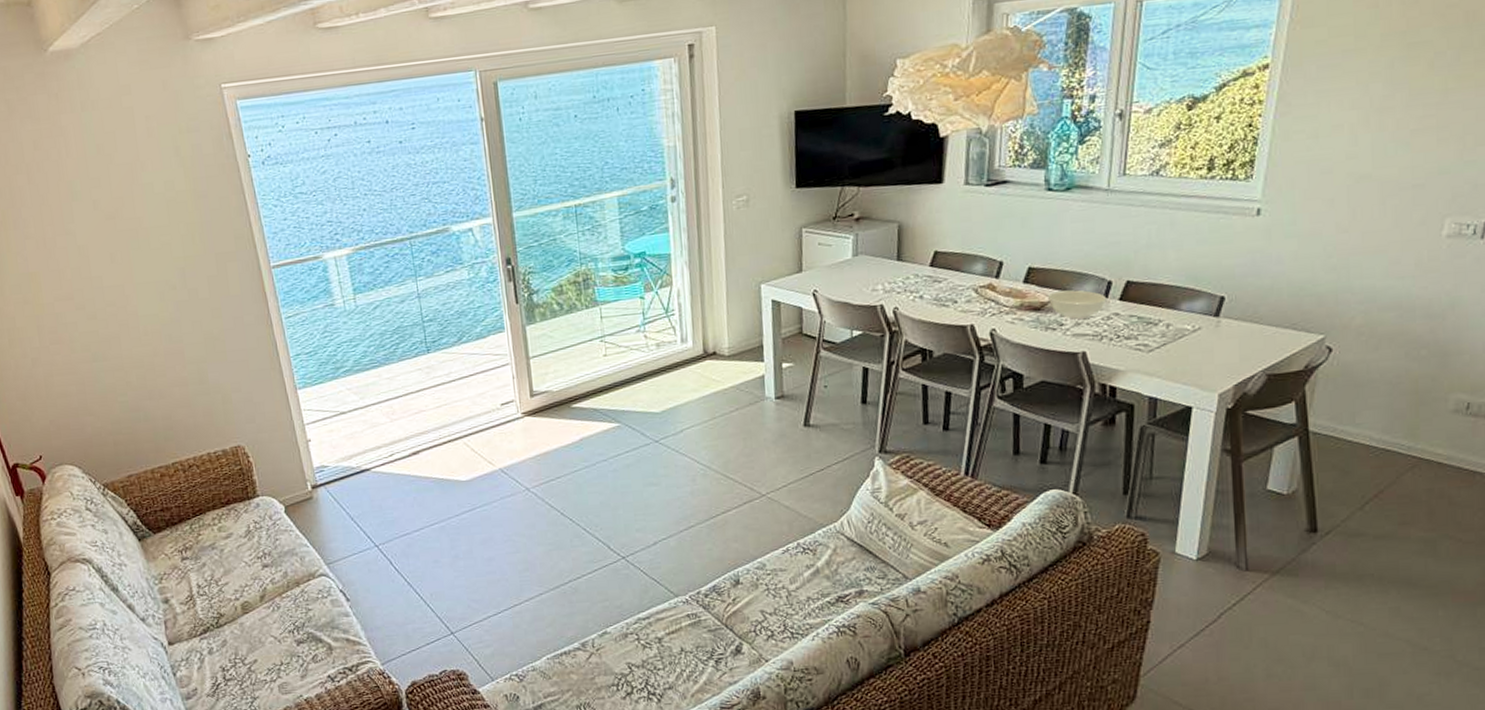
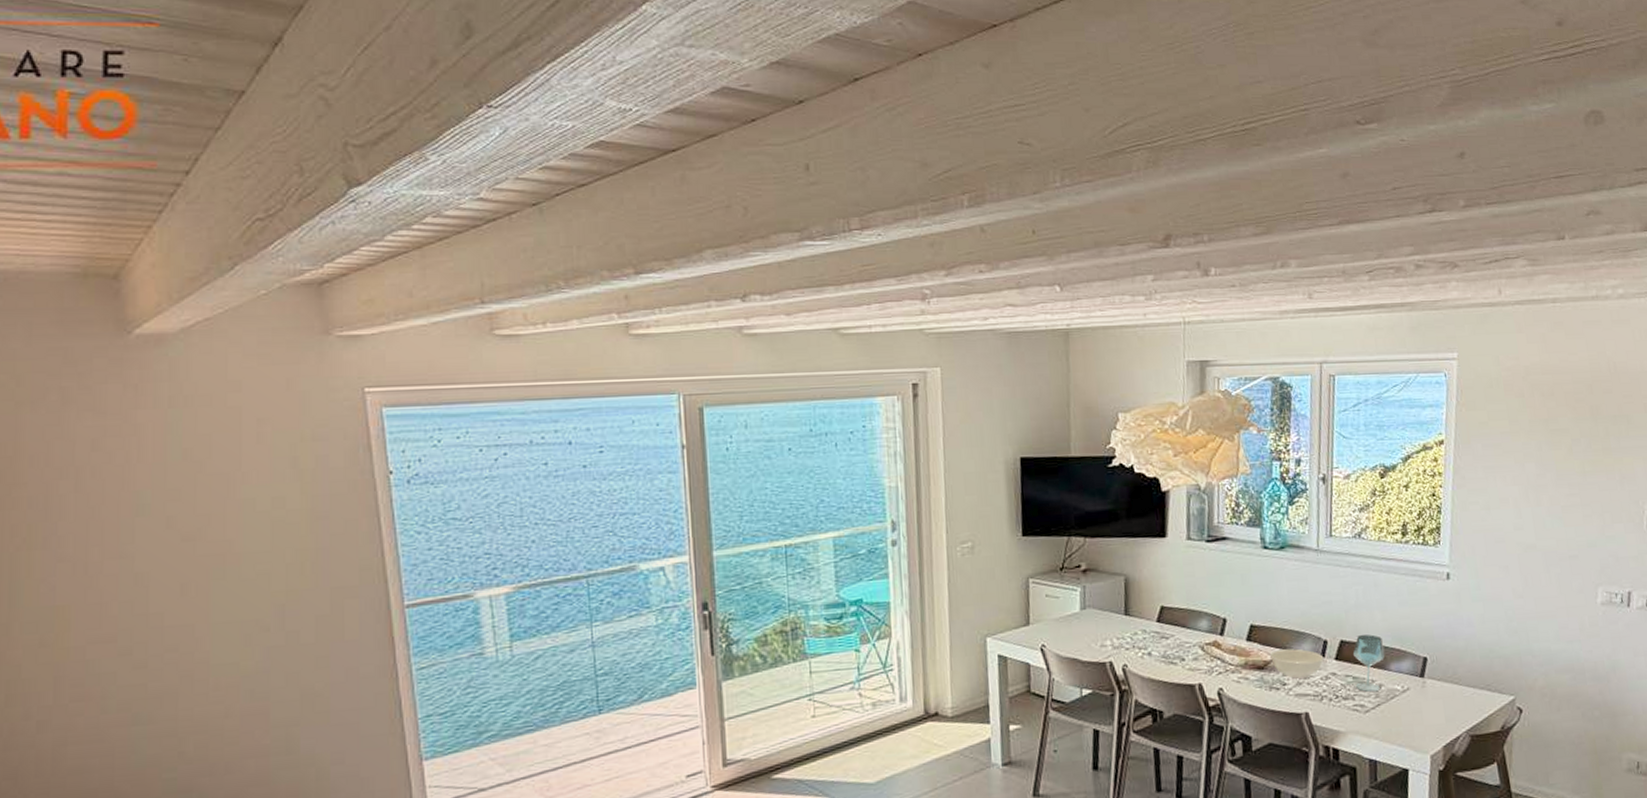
wine glass: none [1139,274,1177,331] -> present [1353,634,1386,692]

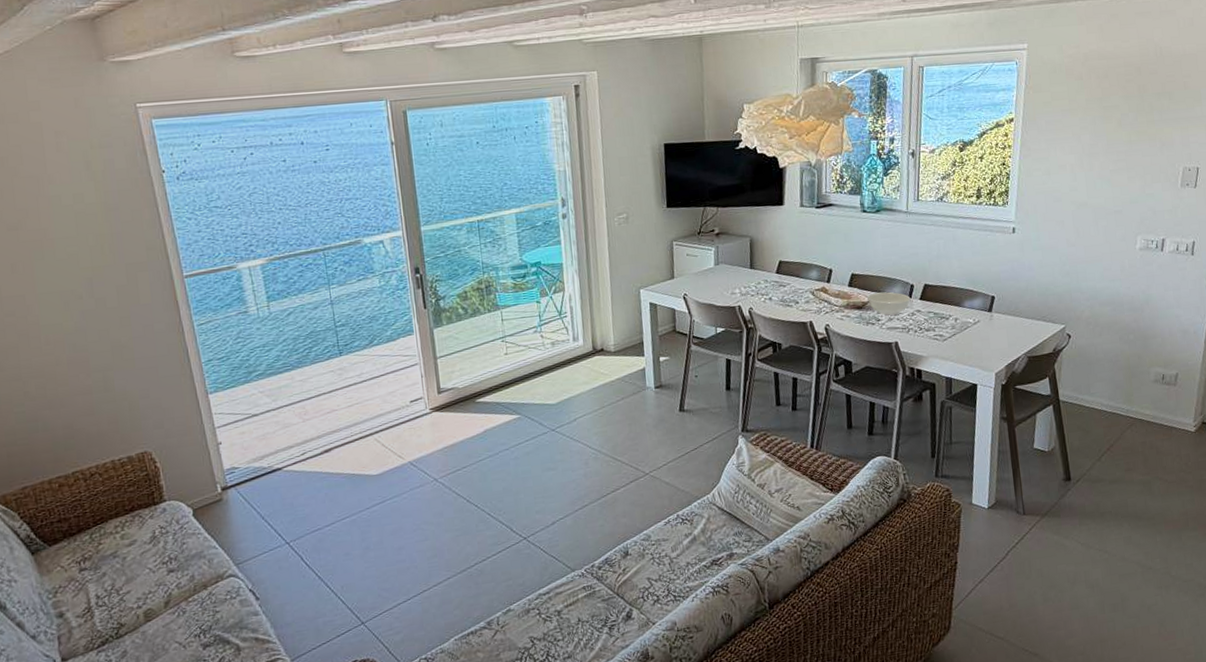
wine glass: present [1353,634,1386,692] -> none [935,279,961,324]

